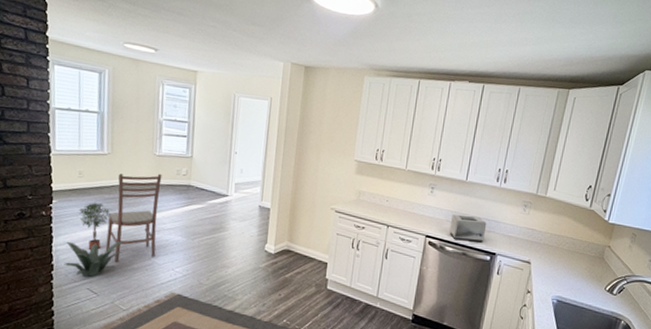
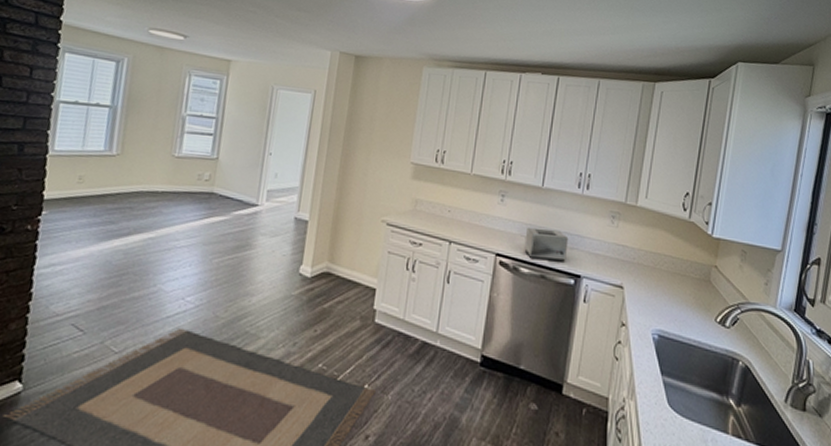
plant: present [63,240,123,278] -> none [45,261,124,310]
potted tree: present [79,203,110,250] -> none [72,214,112,273]
dining chair: present [105,173,162,263] -> none [100,178,180,291]

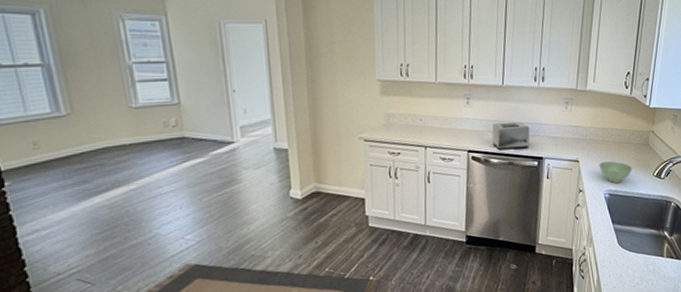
bowl: none [647,293,690,324] -> present [599,161,633,184]

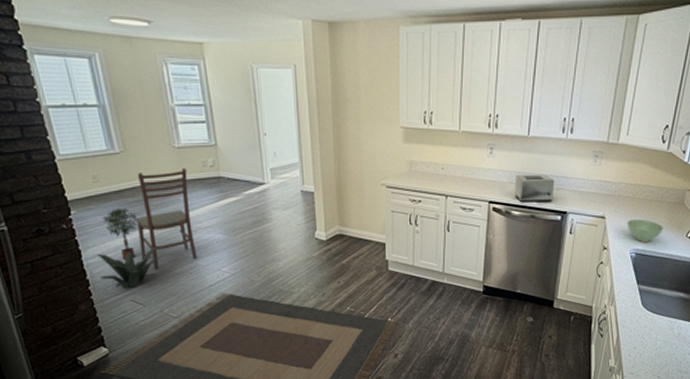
plant: none [35,216,113,268] -> present [97,246,160,289]
potted tree: none [44,176,86,233] -> present [103,209,138,259]
dining chair: none [84,129,157,244] -> present [135,167,198,271]

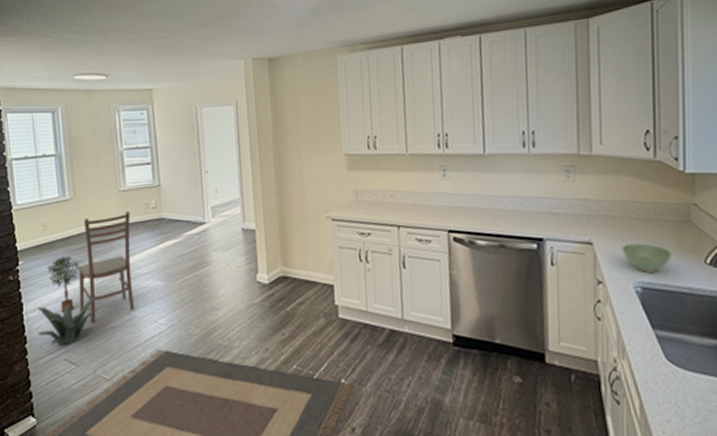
toaster: present [514,174,555,203] -> none [475,195,524,230]

